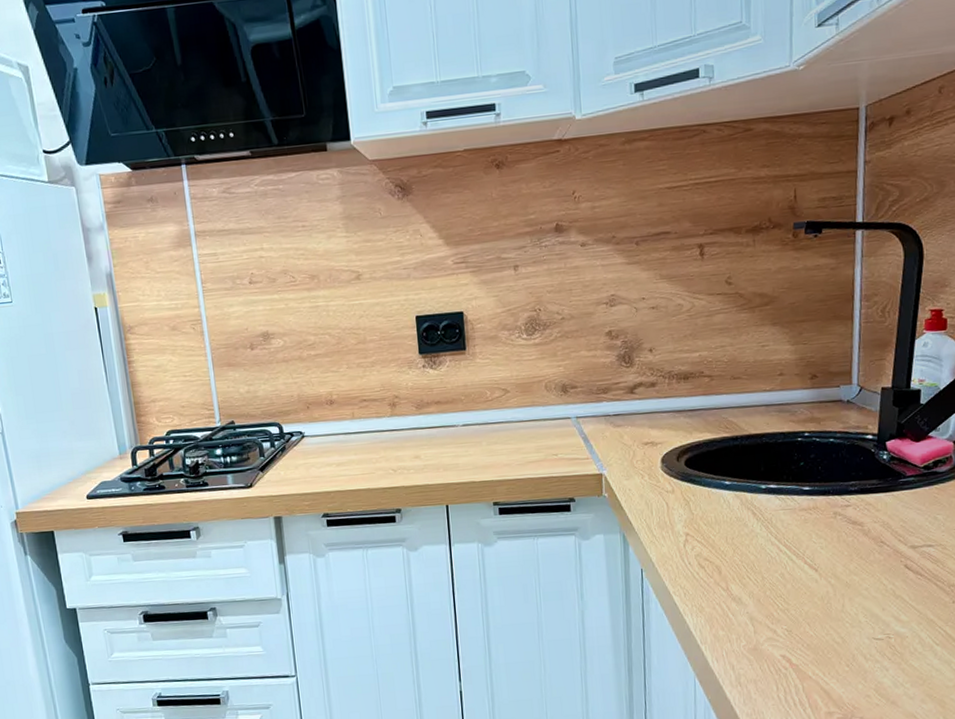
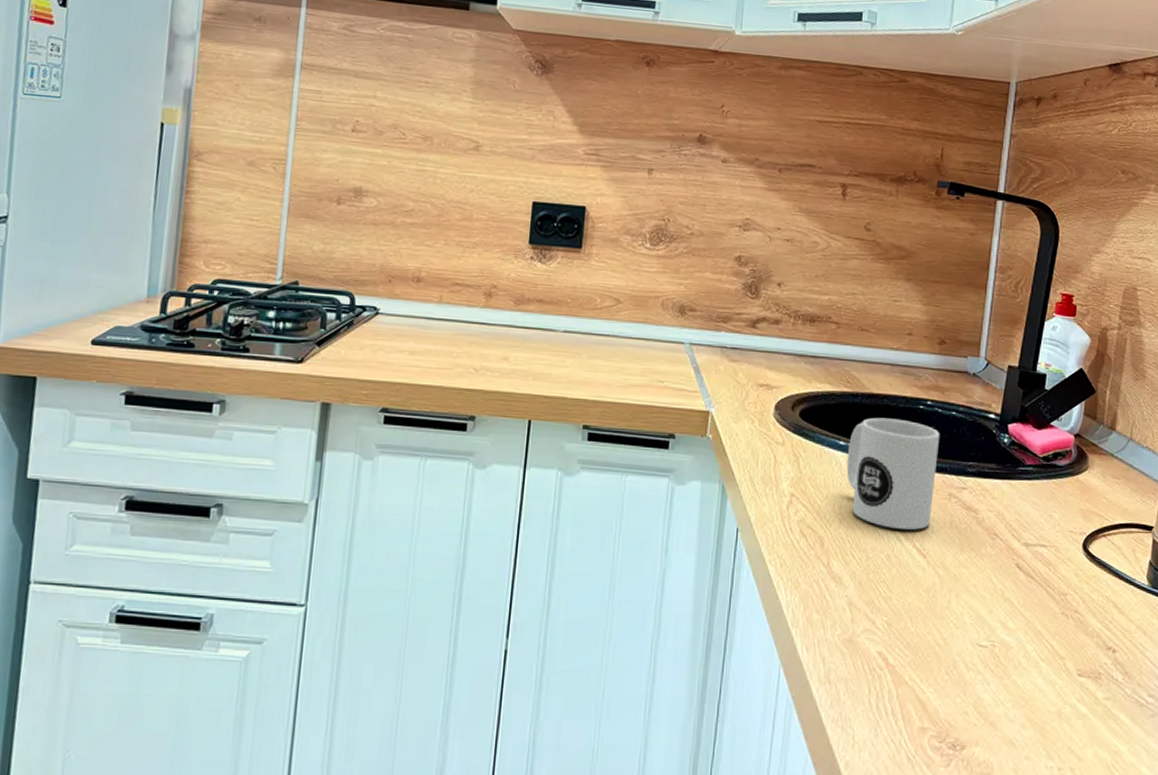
mug: none [733,453,821,551] -> present [846,417,940,530]

